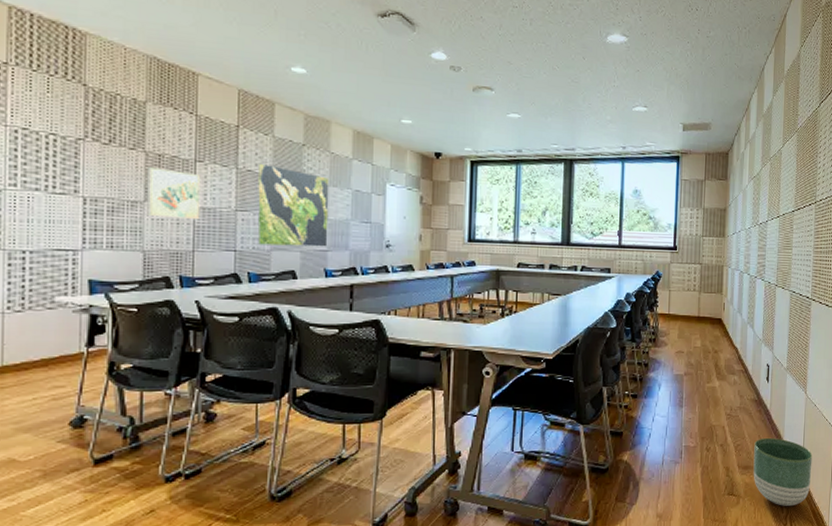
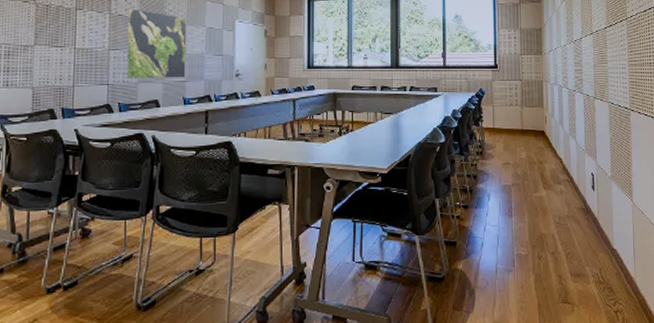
wall art: present [147,167,201,221] -> none [36,16,81,60]
planter: present [753,438,813,507] -> none [585,245,645,315]

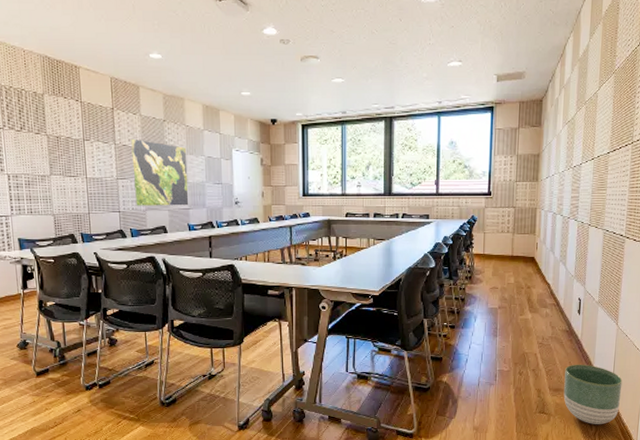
planter: none [585,245,645,315] -> present [563,365,623,425]

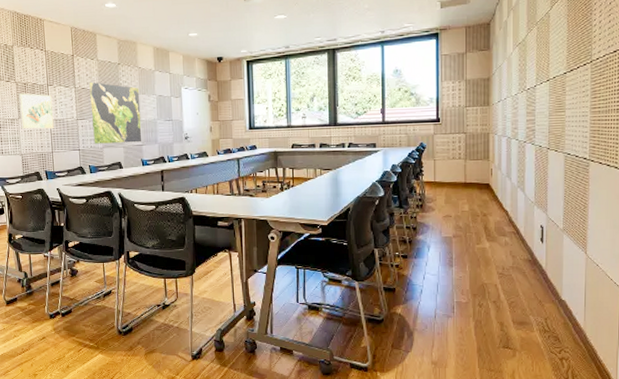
wall art: none [50,147,92,189] -> present [18,93,55,130]
planter: present [563,365,623,425] -> none [529,296,596,362]

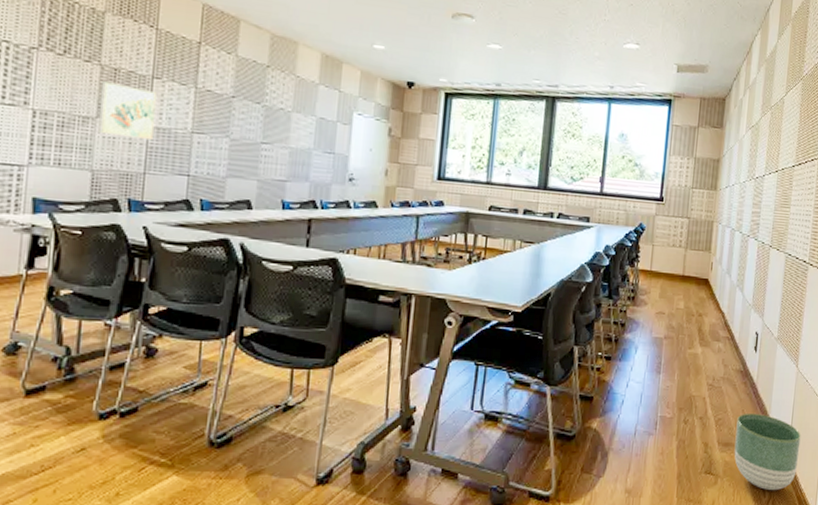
world map: present [89,82,142,144] -> none [213,83,293,177]
planter: none [529,296,596,362] -> present [734,414,801,491]

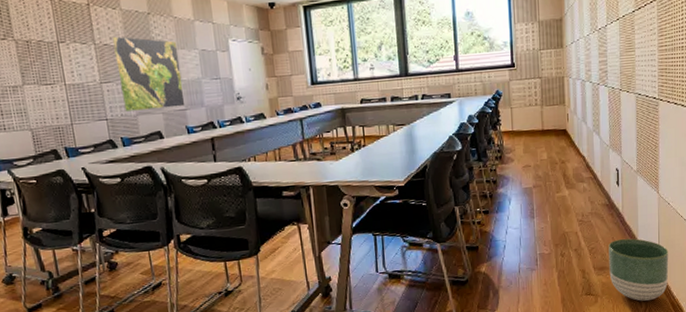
wall art: present [98,81,158,141] -> none [19,53,72,99]
world map: none [213,83,293,177] -> present [112,36,185,112]

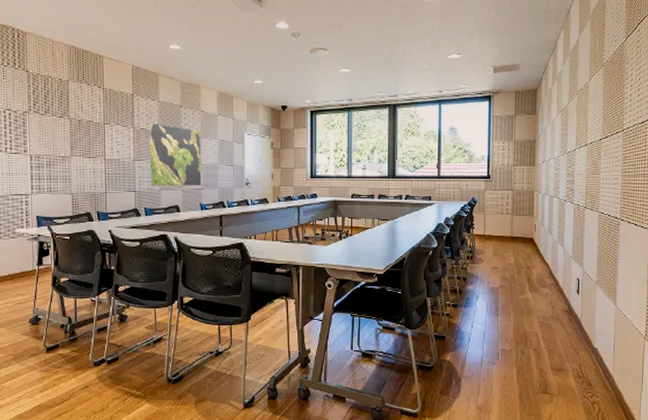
planter: present [608,238,669,301] -> none [565,344,623,406]

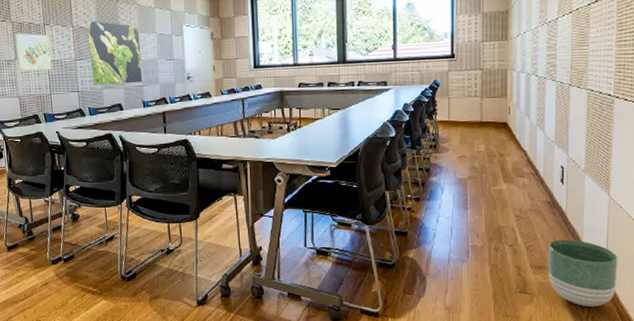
wall art: none [72,130,110,169] -> present [14,33,52,71]
planter: none [565,344,623,406] -> present [548,240,618,307]

